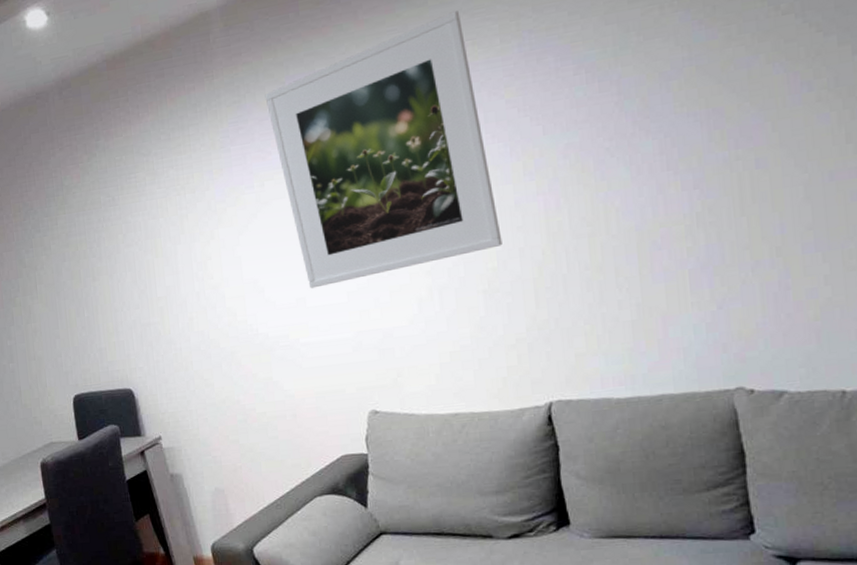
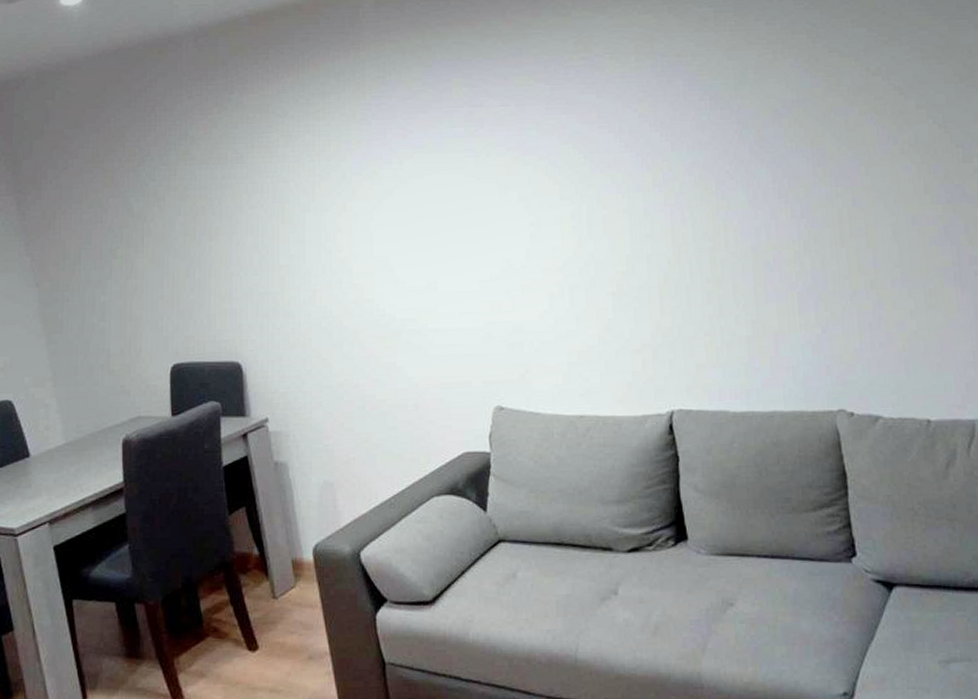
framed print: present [265,11,503,289] -> none [410,26,632,273]

